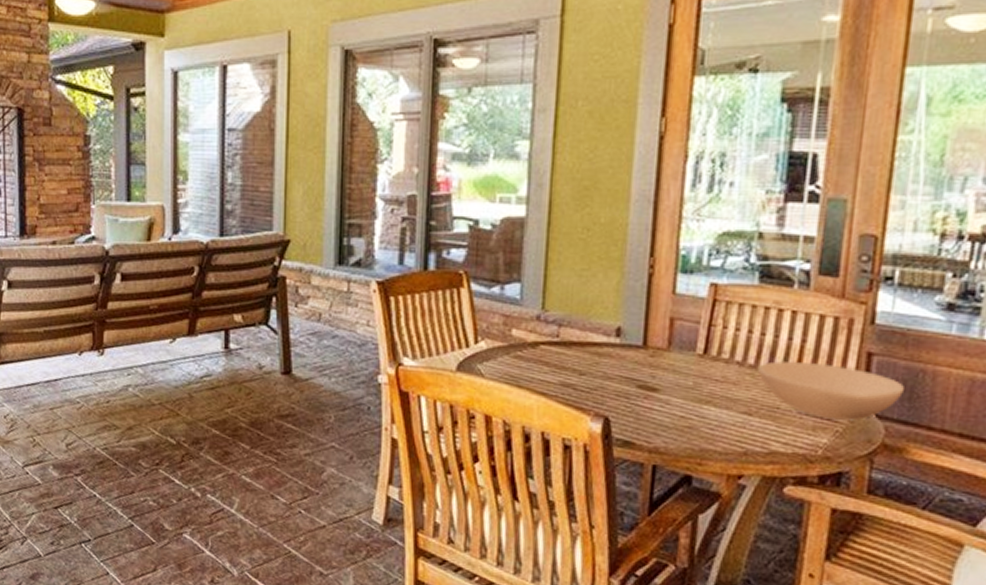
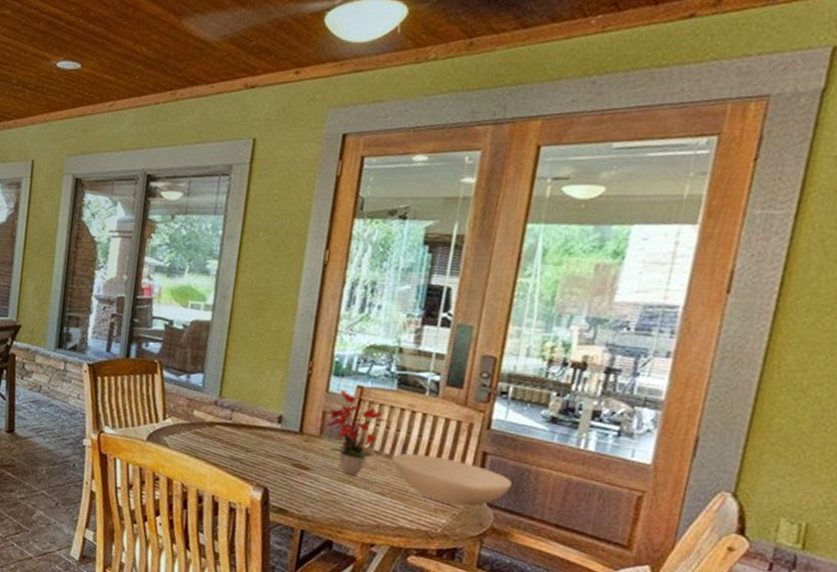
potted flower: none [675,291,750,394] -> present [326,390,388,476]

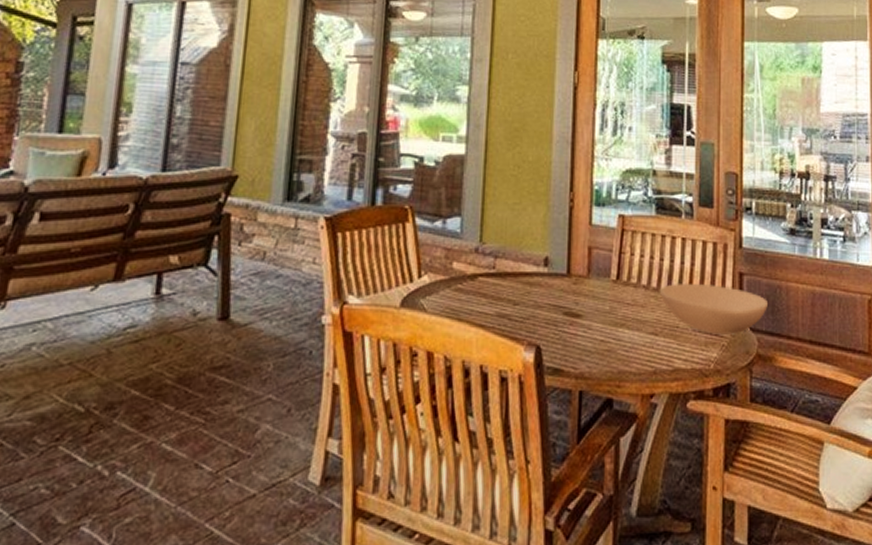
potted flower: present [326,390,388,476] -> none [593,222,651,317]

